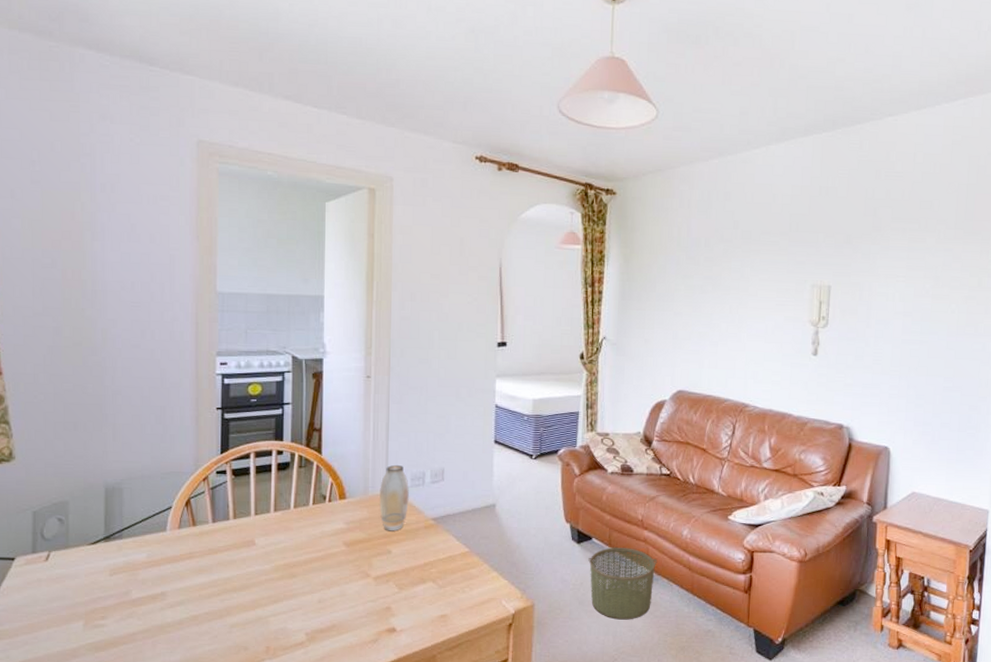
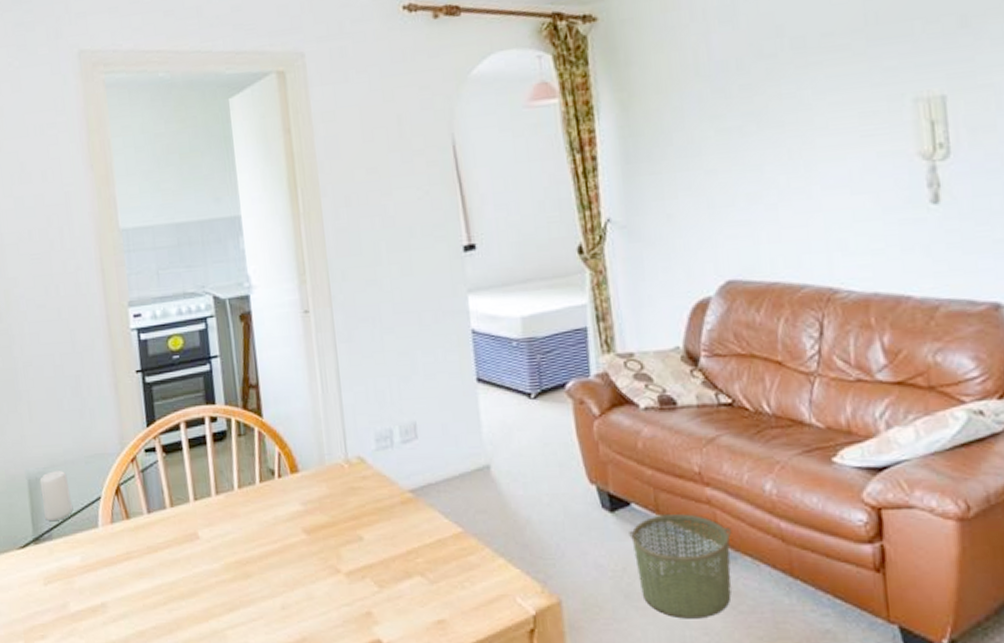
candle: none [116,482,145,523] -> present [39,469,73,521]
vase: present [379,464,409,531] -> none [338,422,377,511]

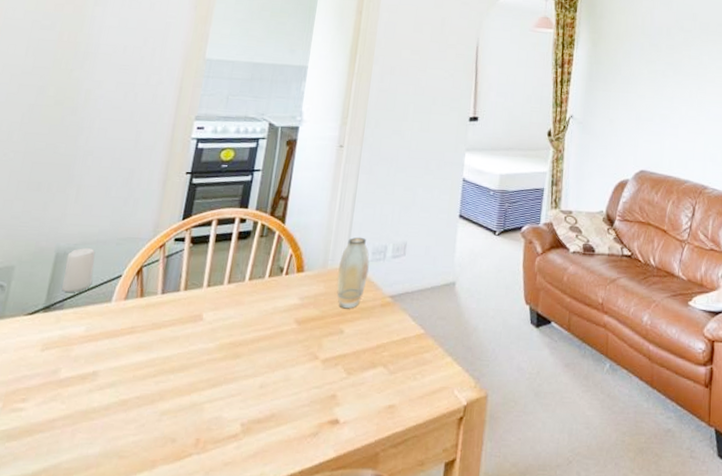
vase: none [338,422,377,511] -> present [336,237,370,309]
basket: present [629,514,731,619] -> none [546,333,616,416]

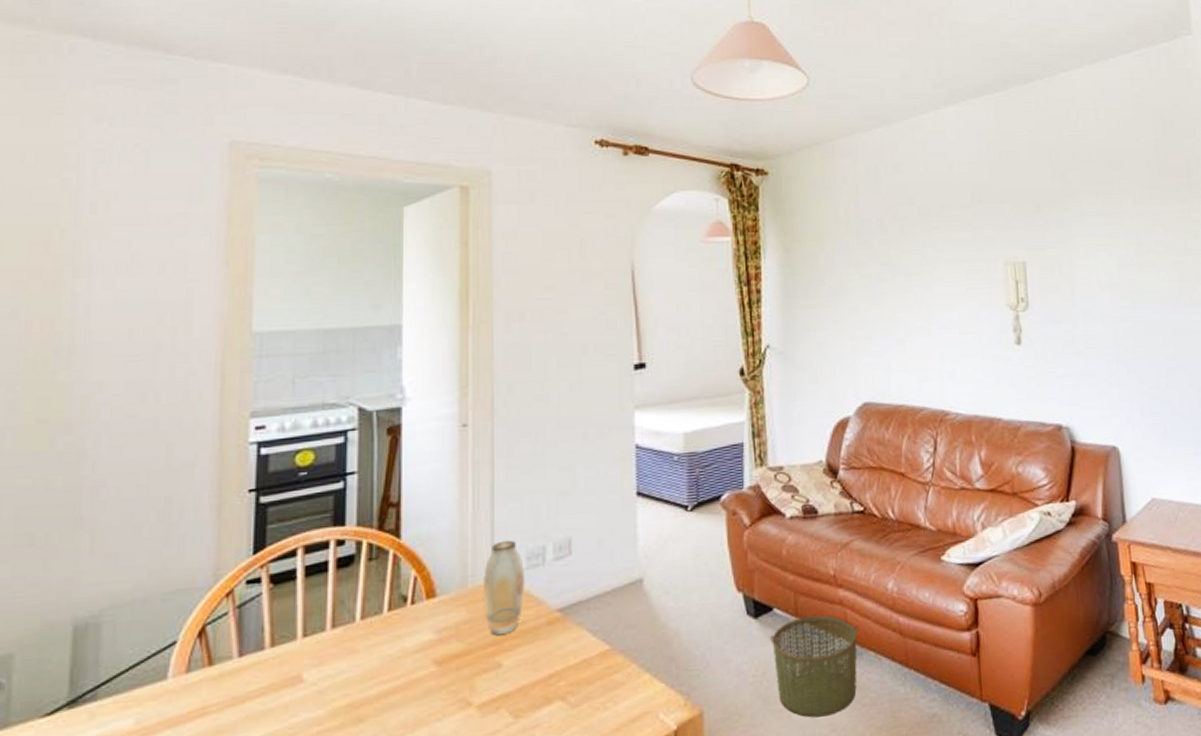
candle: present [62,247,96,292] -> none [90,611,135,677]
basket: none [546,333,616,416] -> present [770,615,858,718]

